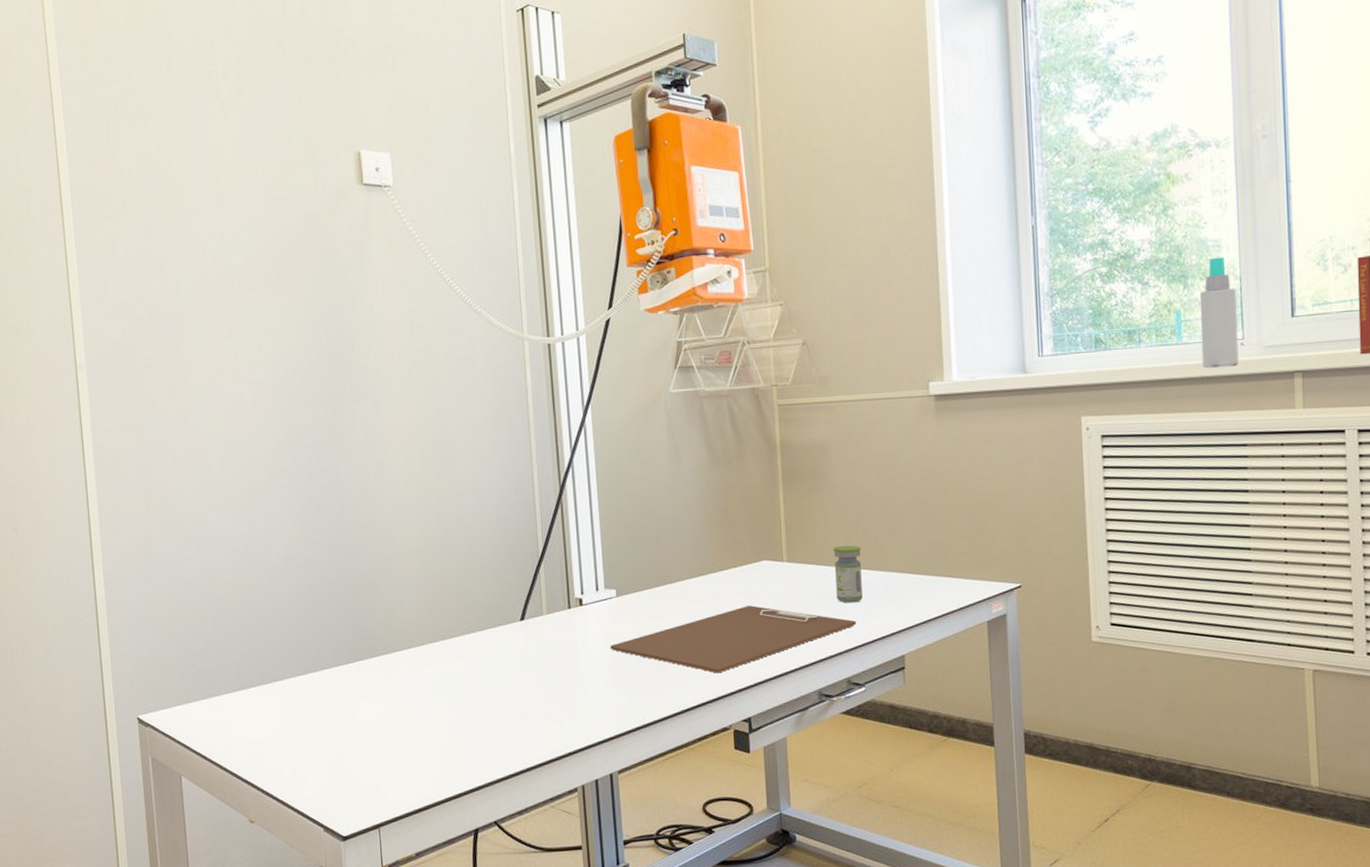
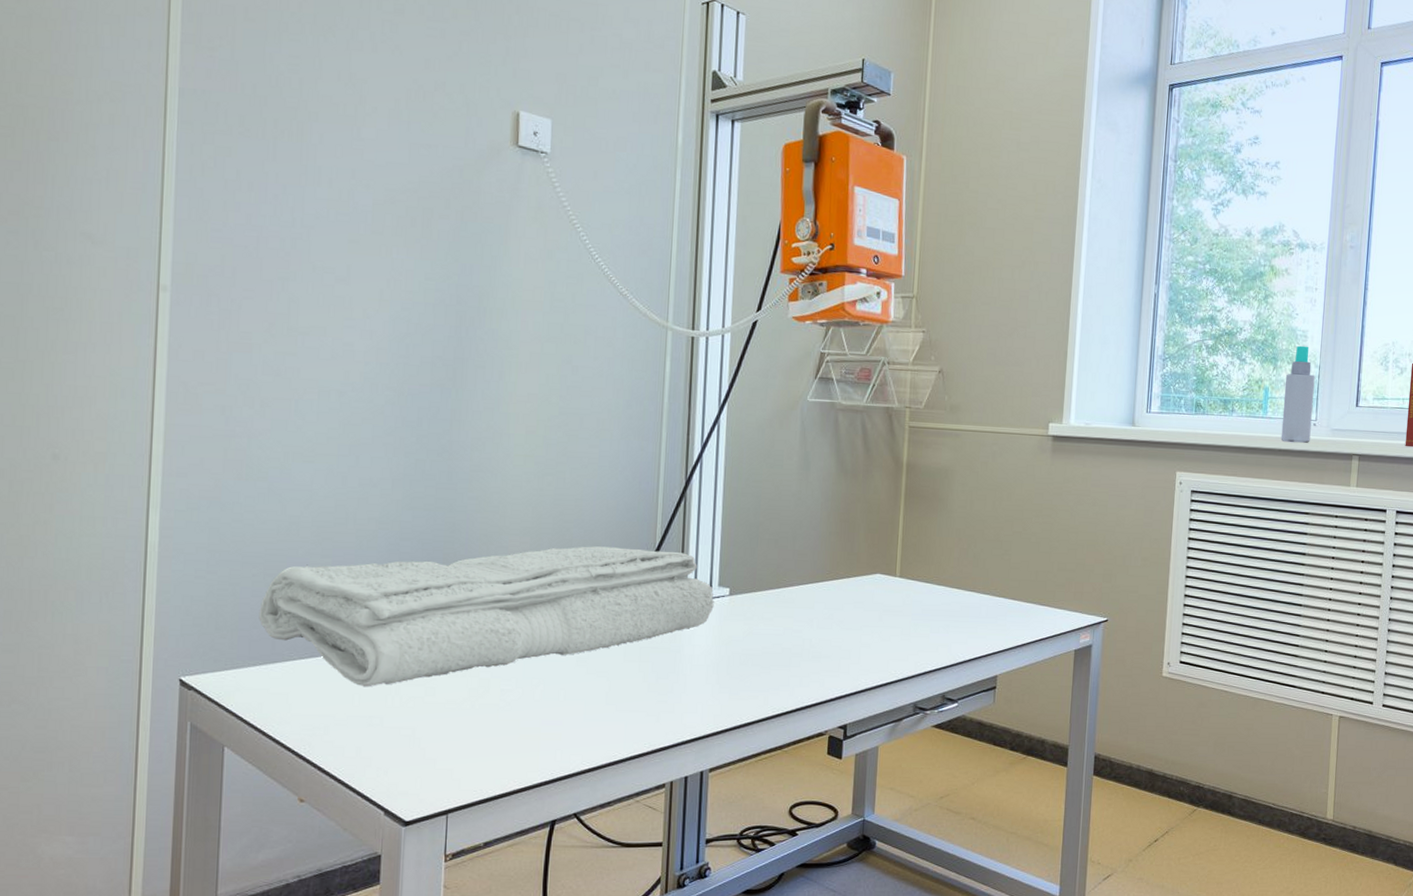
towel: none [194,558,603,714] -> present [258,546,714,687]
clipboard: present [610,605,856,673] -> none [717,616,957,679]
medicine bottle: present [833,545,863,603] -> none [942,566,970,622]

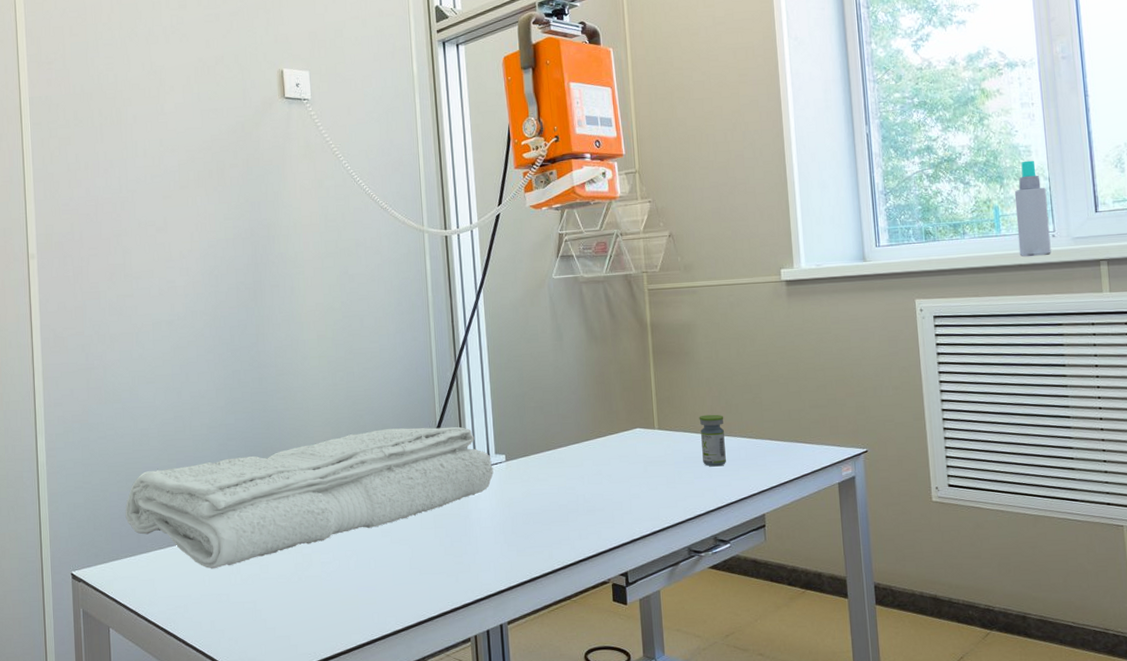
medicine bottle: none [942,566,970,622] -> present [699,414,726,467]

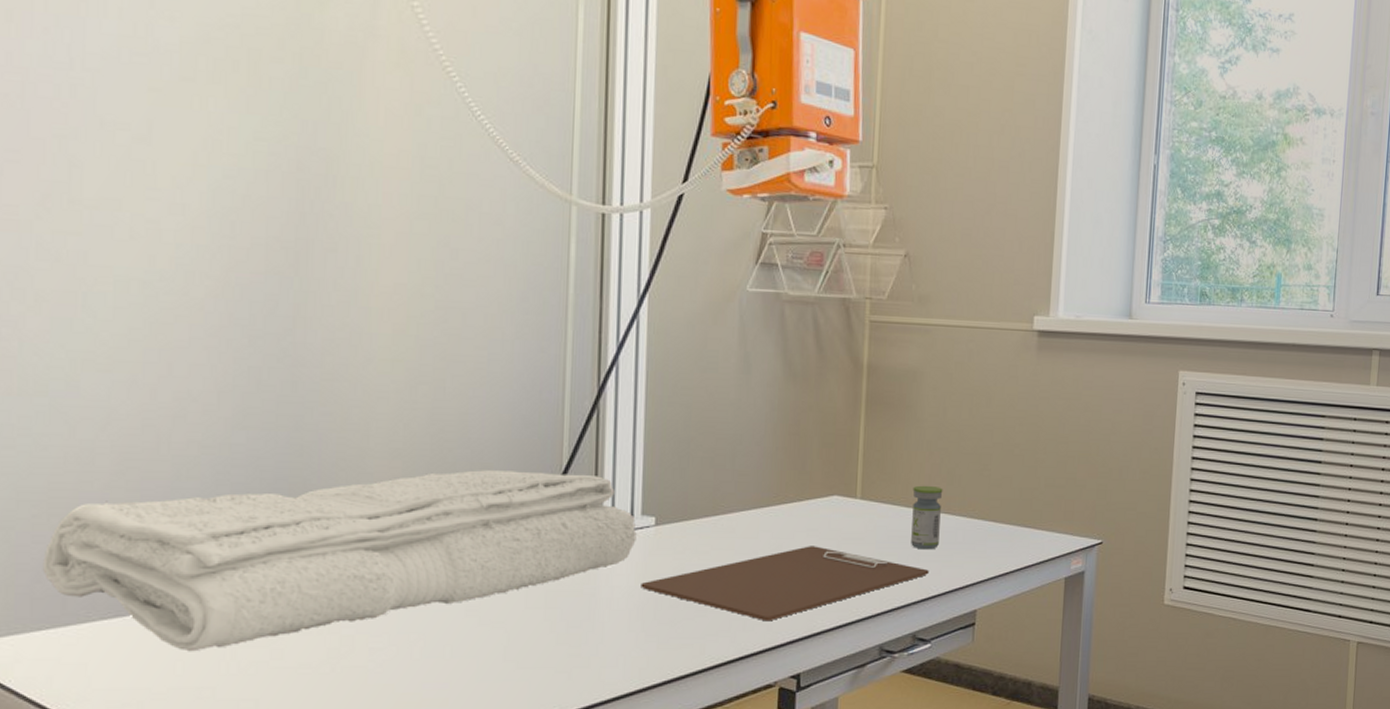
clipboard: none [500,469,721,531] -> present [641,546,929,622]
spray bottle: present [1014,160,1051,257] -> none [1294,226,1332,337]

